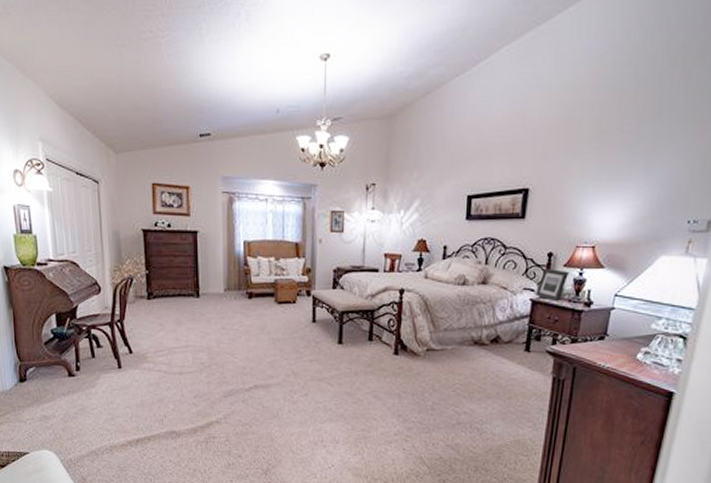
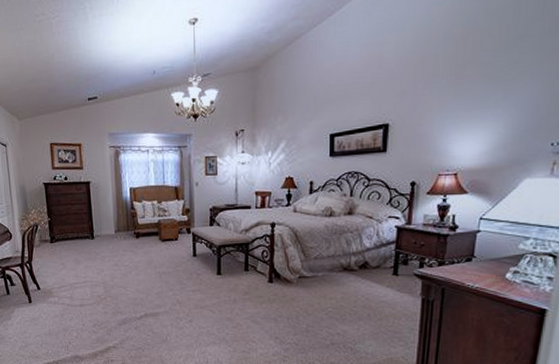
picture frame: present [535,269,570,302] -> none [401,197,433,228]

